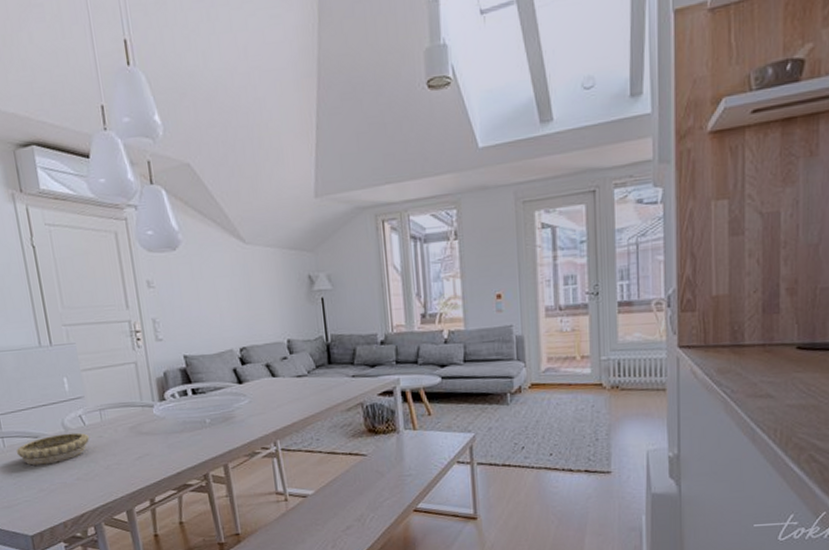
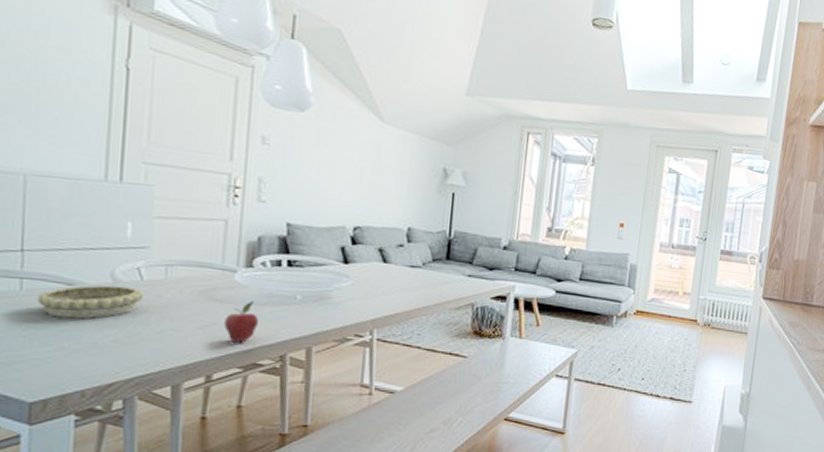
fruit: none [153,429,181,468] -> present [224,300,260,342]

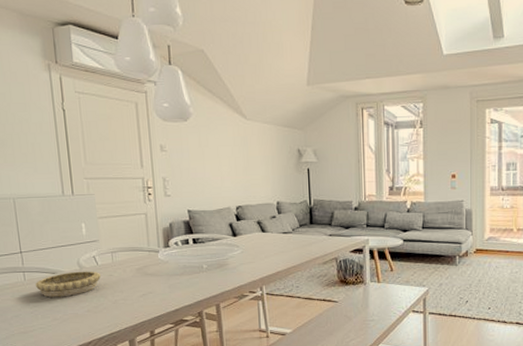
fruit: present [224,300,260,342] -> none [156,272,180,305]

